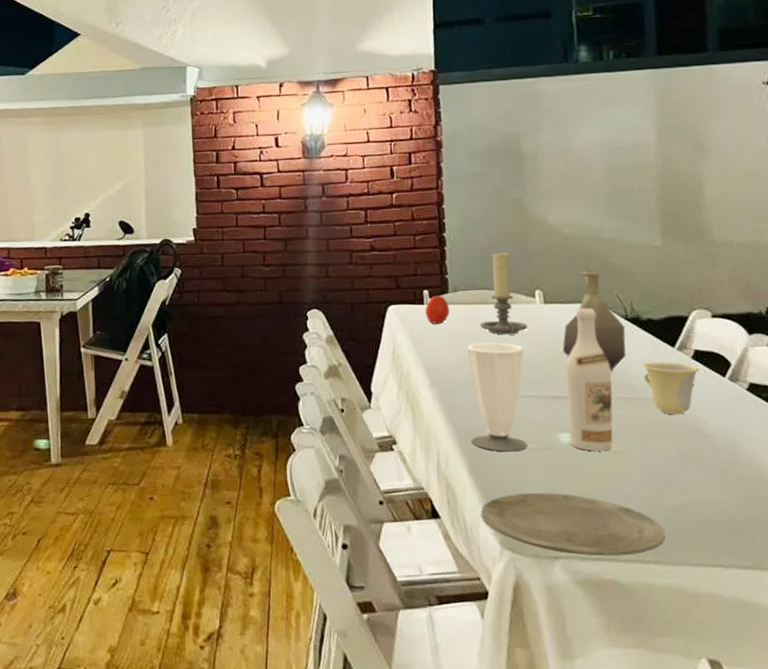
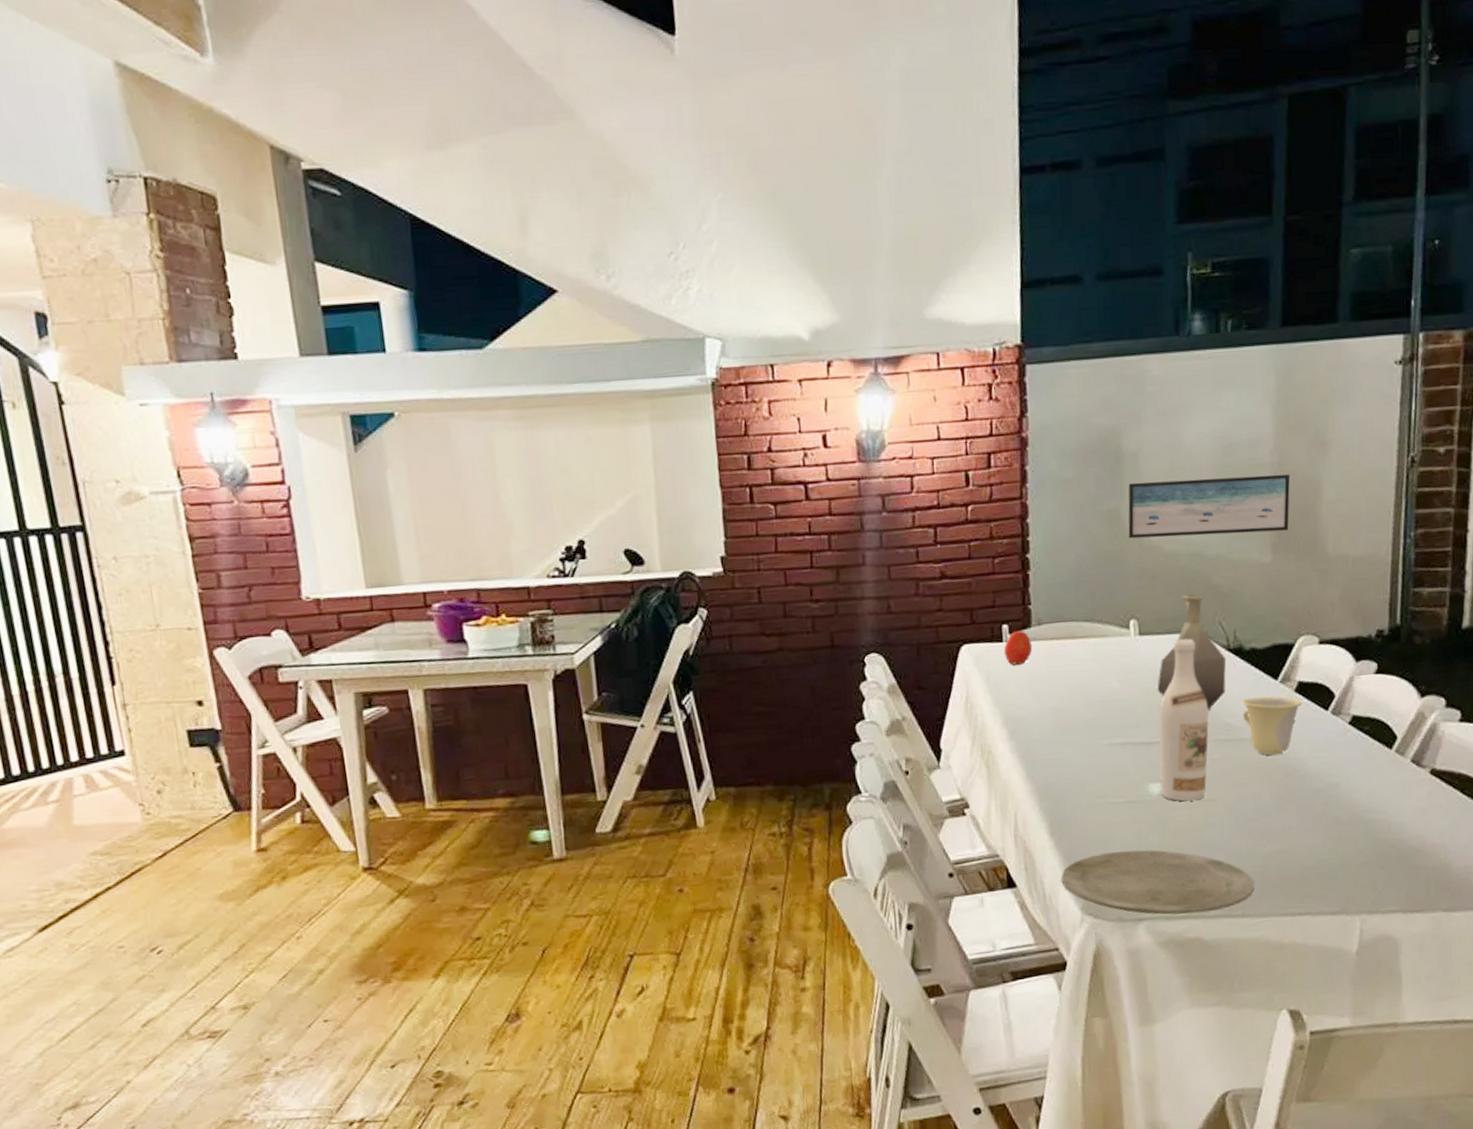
cup: present [467,342,528,452] -> none [1050,683,1115,808]
candle holder: present [480,252,528,336] -> none [1066,575,1120,675]
wall art: none [529,173,676,223] -> present [1128,474,1290,539]

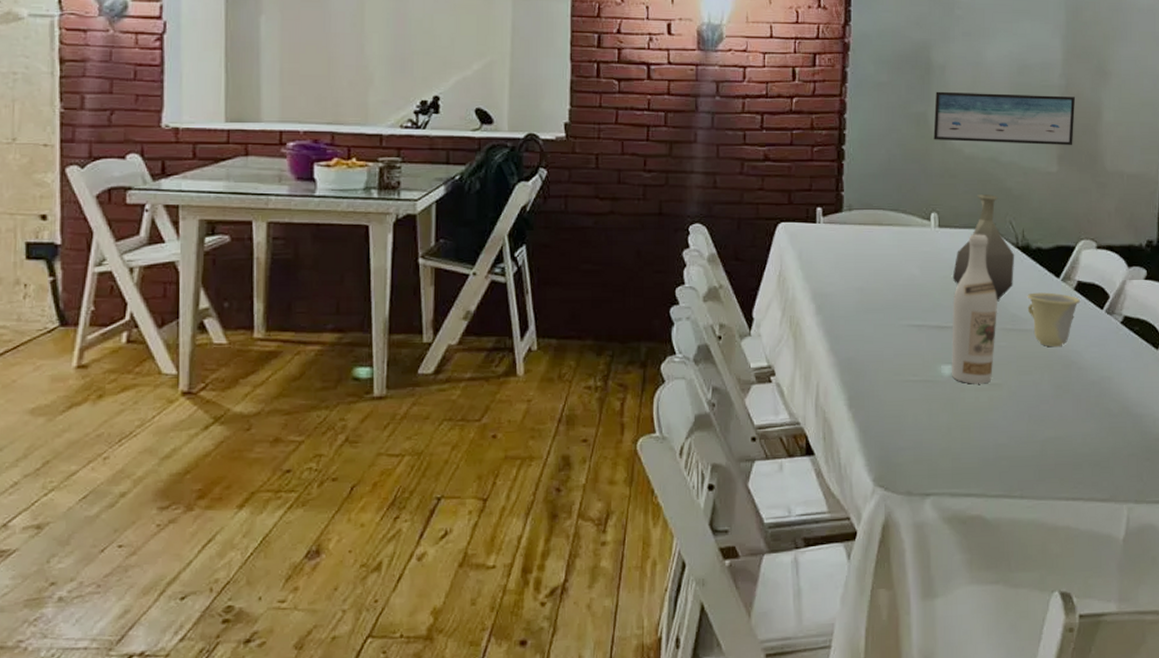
apple: present [1003,630,1033,665] -> none [816,214,843,245]
plate: present [1061,850,1254,915] -> none [856,427,1033,493]

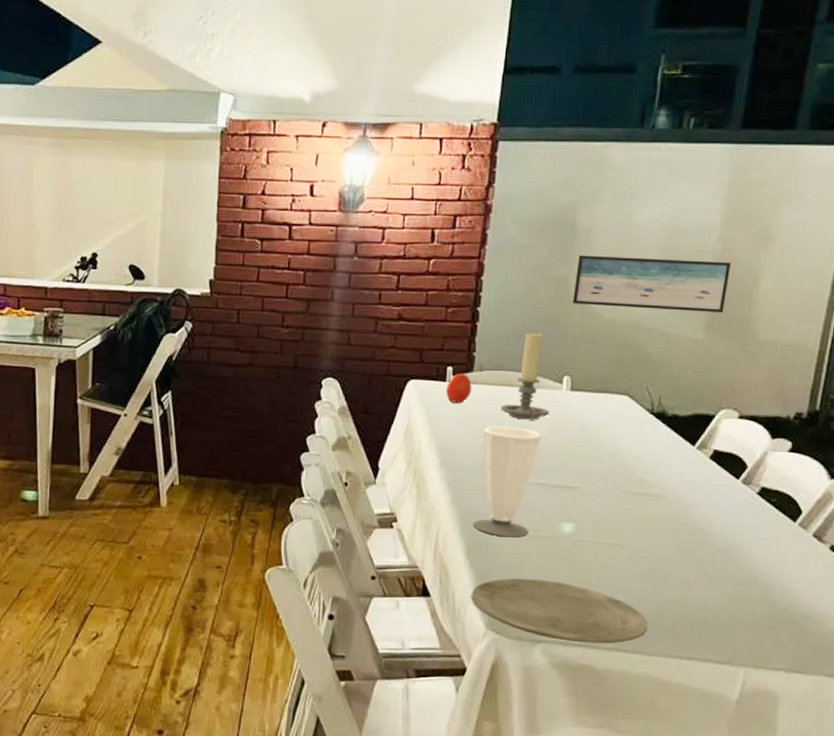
apple: none [816,214,843,245] -> present [445,373,473,403]
cup: none [852,267,914,384] -> present [472,426,542,538]
plate: none [856,427,1033,493] -> present [471,578,648,644]
candle holder: none [872,170,920,261] -> present [500,333,550,421]
vase: present [952,195,1015,300] -> none [581,360,649,465]
wine bottle: present [952,234,997,384] -> none [572,398,626,544]
cup: present [1027,292,1081,347] -> none [657,459,716,514]

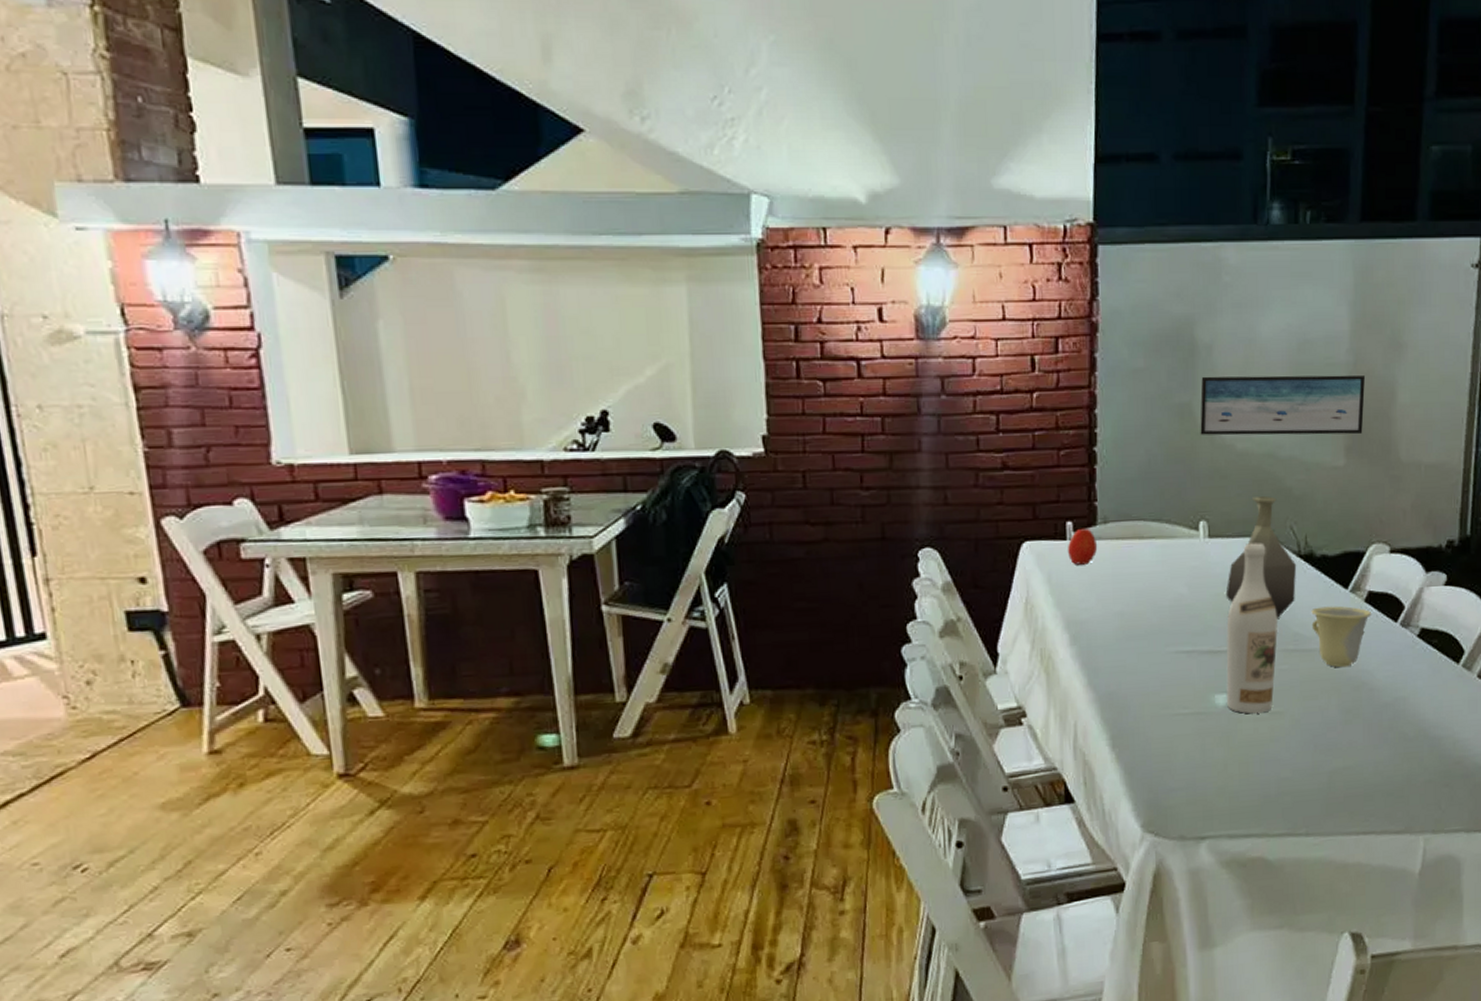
plate: present [471,578,648,644] -> none [1121,764,1319,833]
cup: present [472,426,542,538] -> none [1114,586,1182,719]
candle holder: present [500,333,550,421] -> none [1132,472,1188,578]
wine bottle: none [572,398,626,544] -> present [1226,543,1277,714]
vase: none [581,360,649,465] -> present [1225,496,1297,618]
cup: none [657,459,716,514] -> present [1311,606,1372,668]

